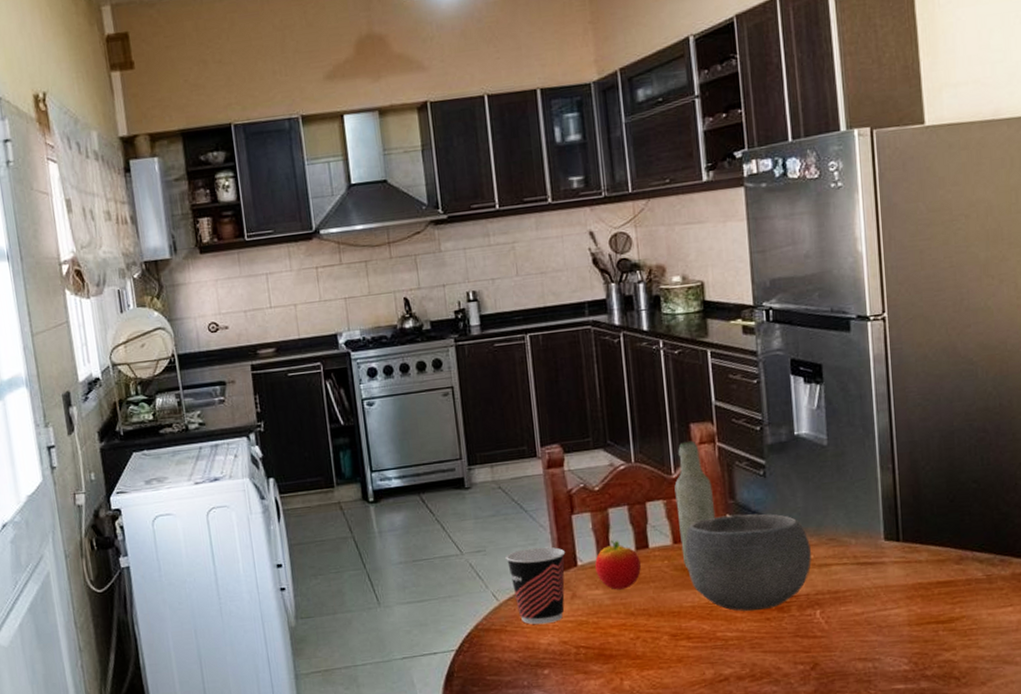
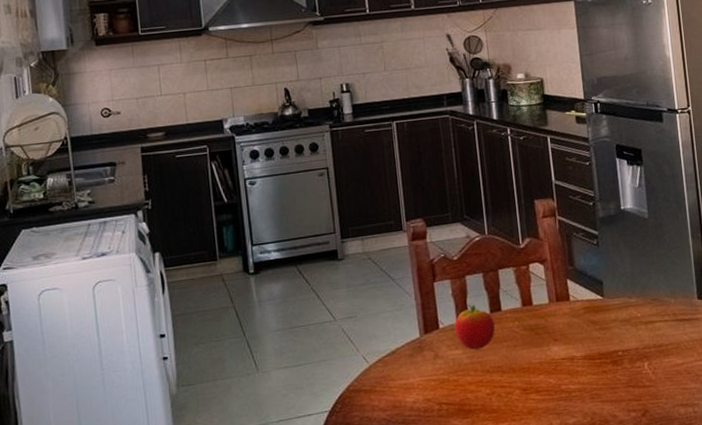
cup: present [505,547,566,625] -> none [375,311,429,385]
bottle: present [674,440,716,569] -> none [522,215,558,329]
bowl: present [684,513,812,612] -> none [532,278,639,366]

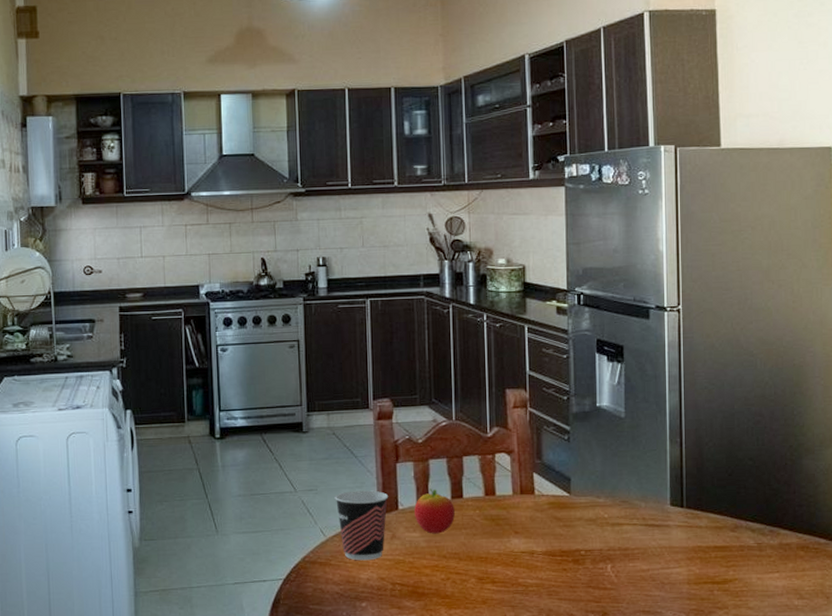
cup: none [375,311,429,385] -> present [335,490,389,561]

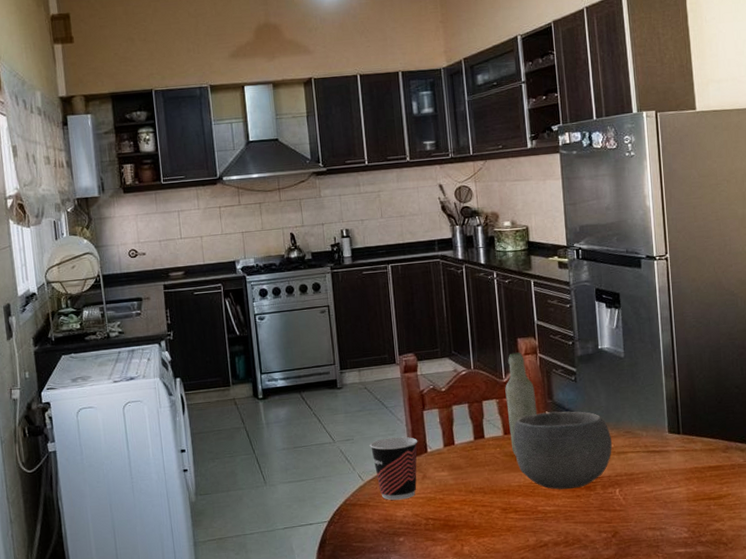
apple: present [414,488,455,534] -> none [442,431,478,472]
bottle: none [489,404,524,519] -> present [505,352,538,455]
bowl: none [494,473,607,562] -> present [512,411,613,490]

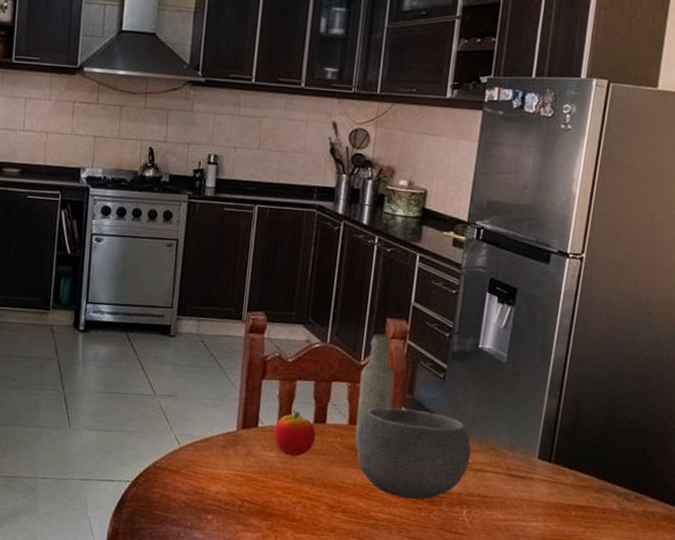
cup: present [369,436,418,501] -> none [194,401,250,474]
apple: none [442,431,478,472] -> present [273,410,316,457]

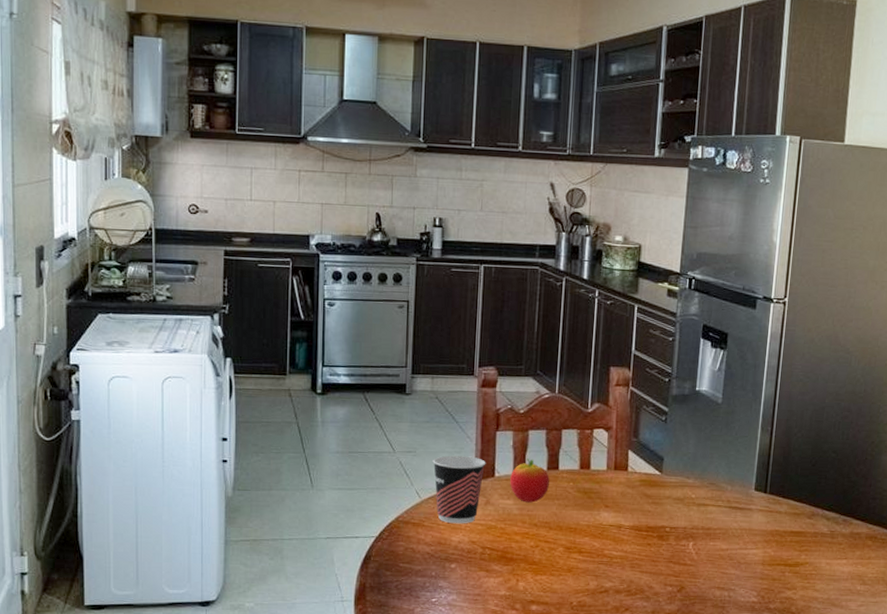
cup: none [194,401,250,474] -> present [433,455,486,524]
bottle: present [355,333,395,449] -> none [586,381,621,492]
bowl: present [356,407,471,500] -> none [588,450,694,536]

